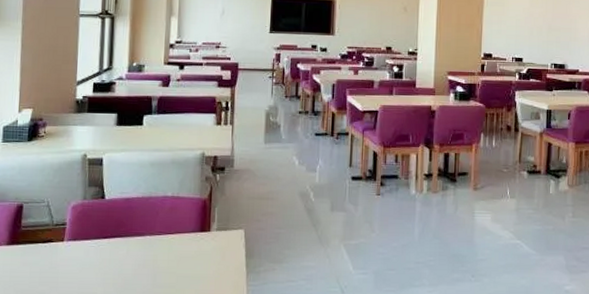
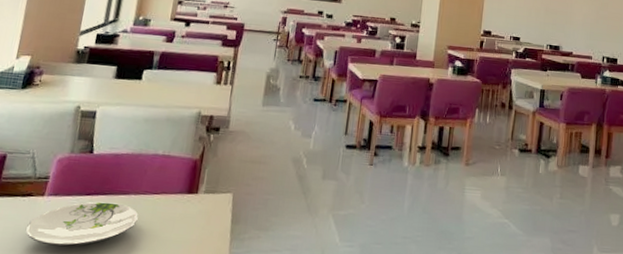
plate: none [51,244,156,286] -> present [26,201,139,246]

